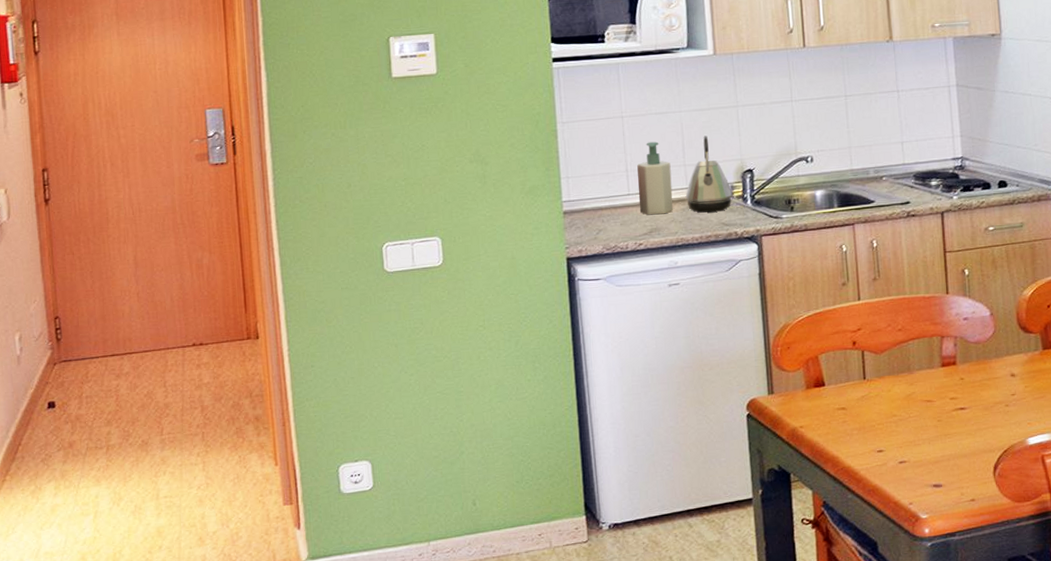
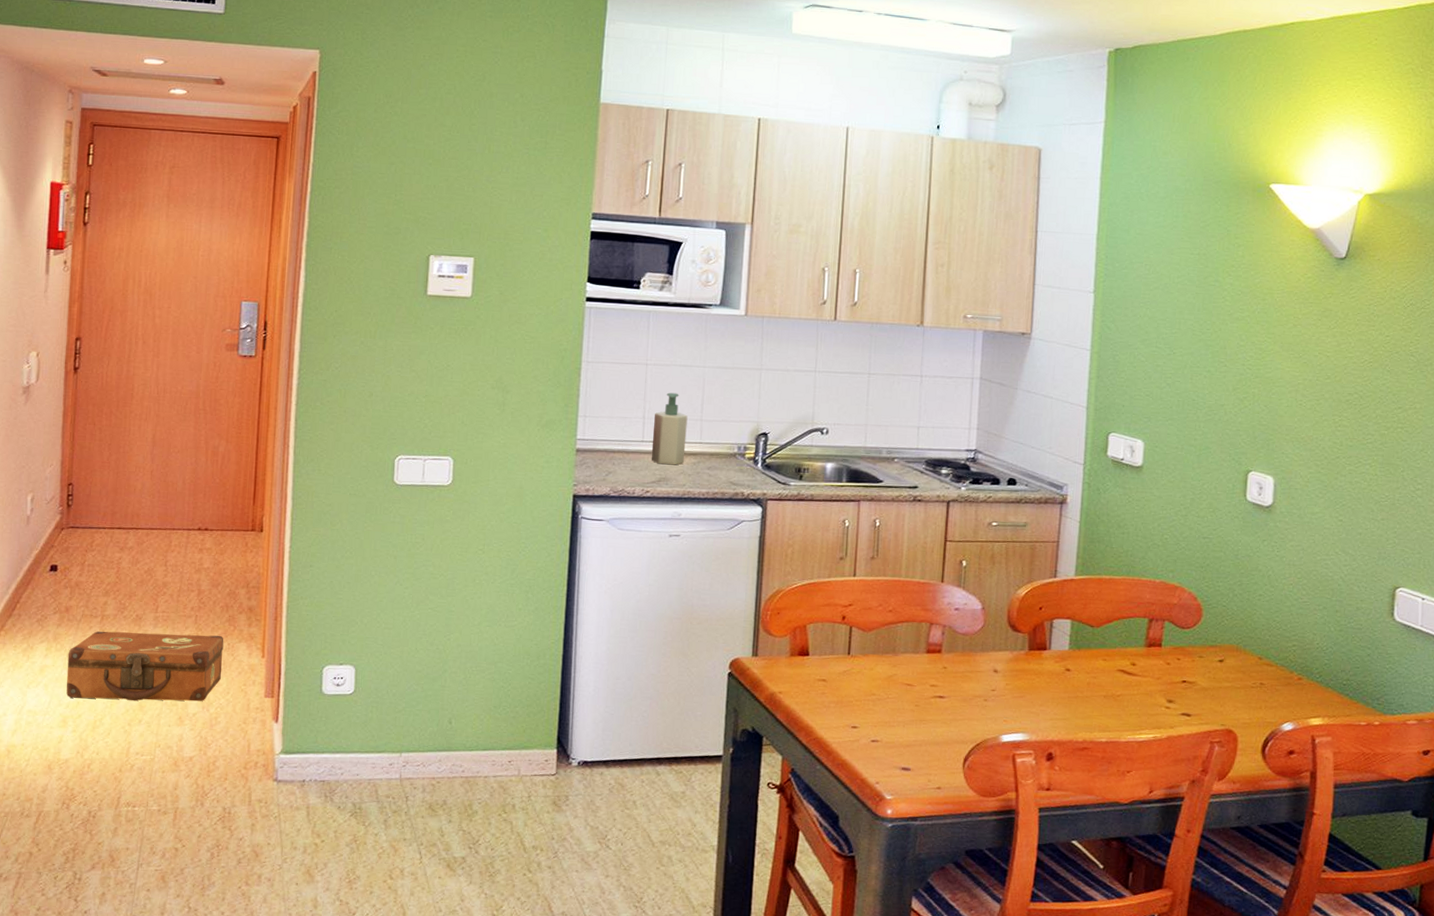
suitcase: none [77,449,237,534] -> present [66,631,224,702]
kettle: present [685,135,733,213] -> none [697,394,745,470]

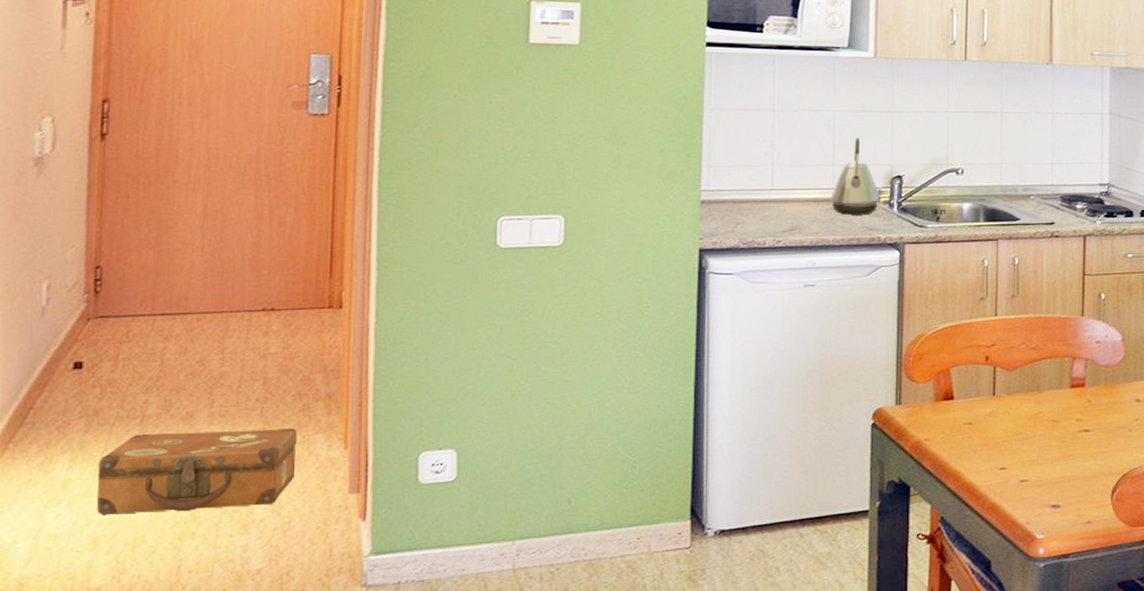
soap bottle: present [651,392,688,465] -> none [781,138,819,213]
kettle: none [697,394,745,470] -> present [830,137,880,215]

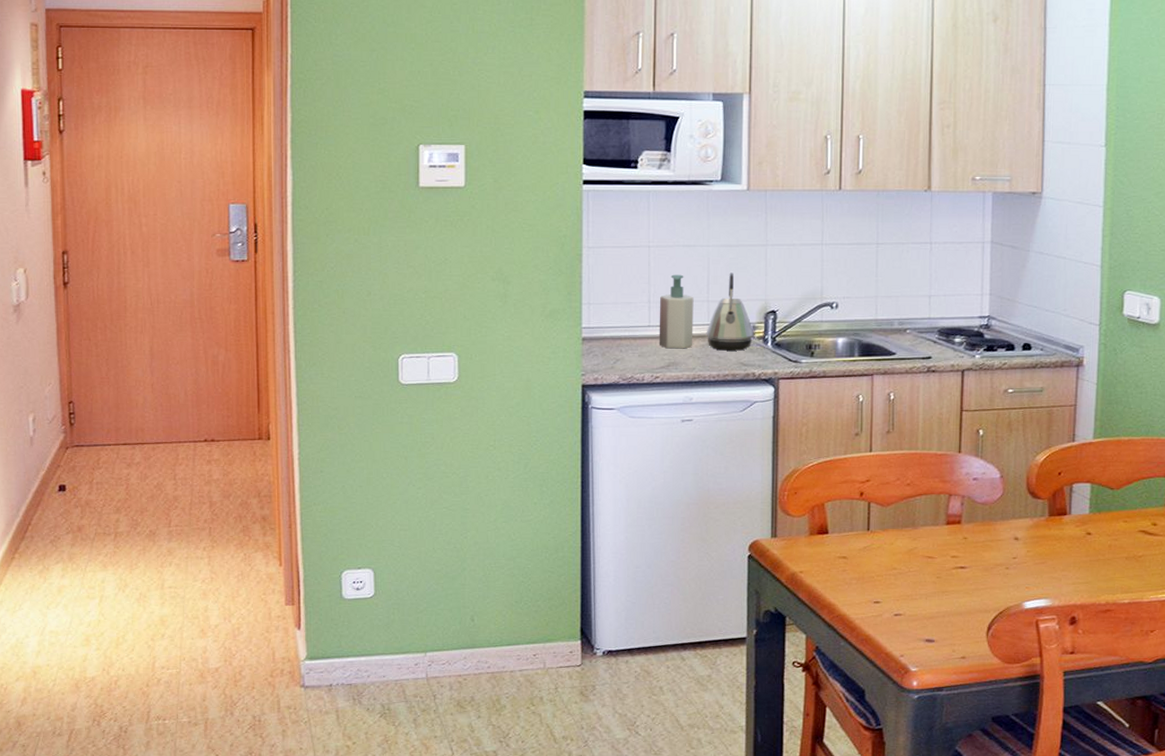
suitcase: present [96,427,298,515] -> none [84,546,241,617]
soap bottle: none [781,138,819,213] -> present [659,274,694,349]

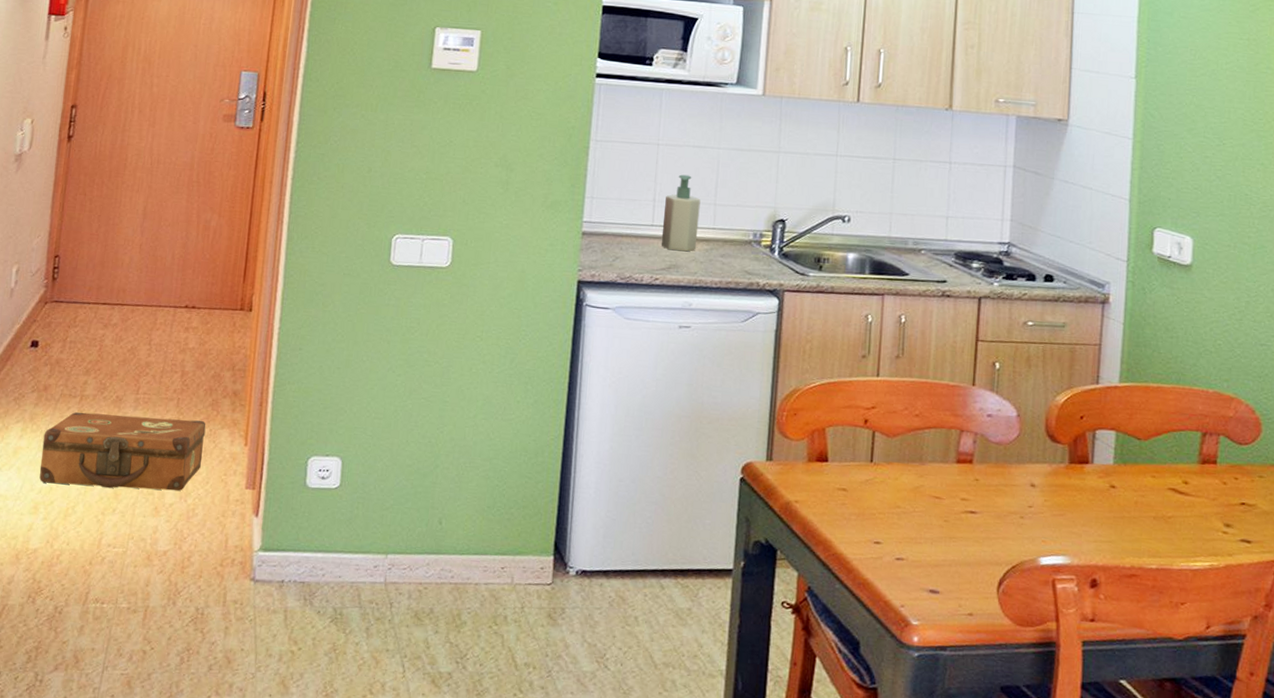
suitcase: none [84,546,241,617] -> present [39,412,206,491]
kettle: present [706,272,754,351] -> none [710,177,761,258]

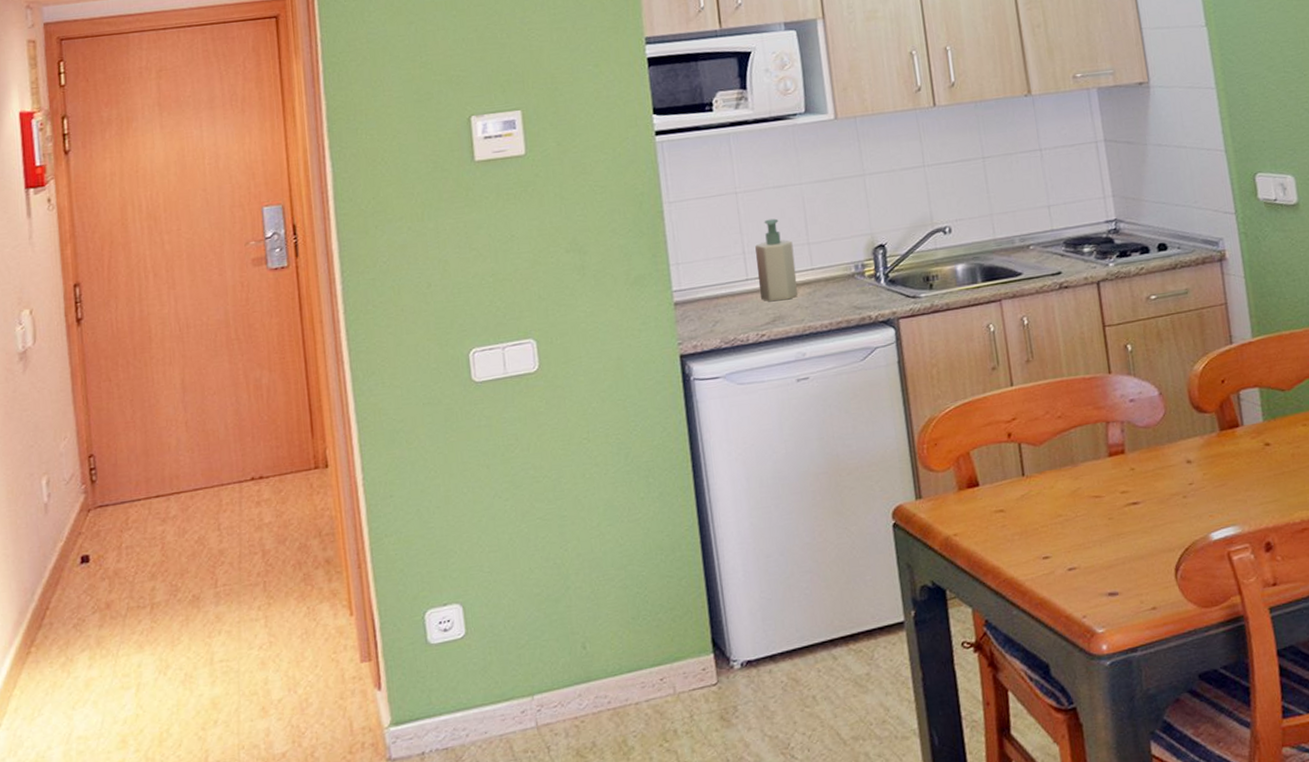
suitcase: present [39,412,206,491] -> none [116,599,305,711]

